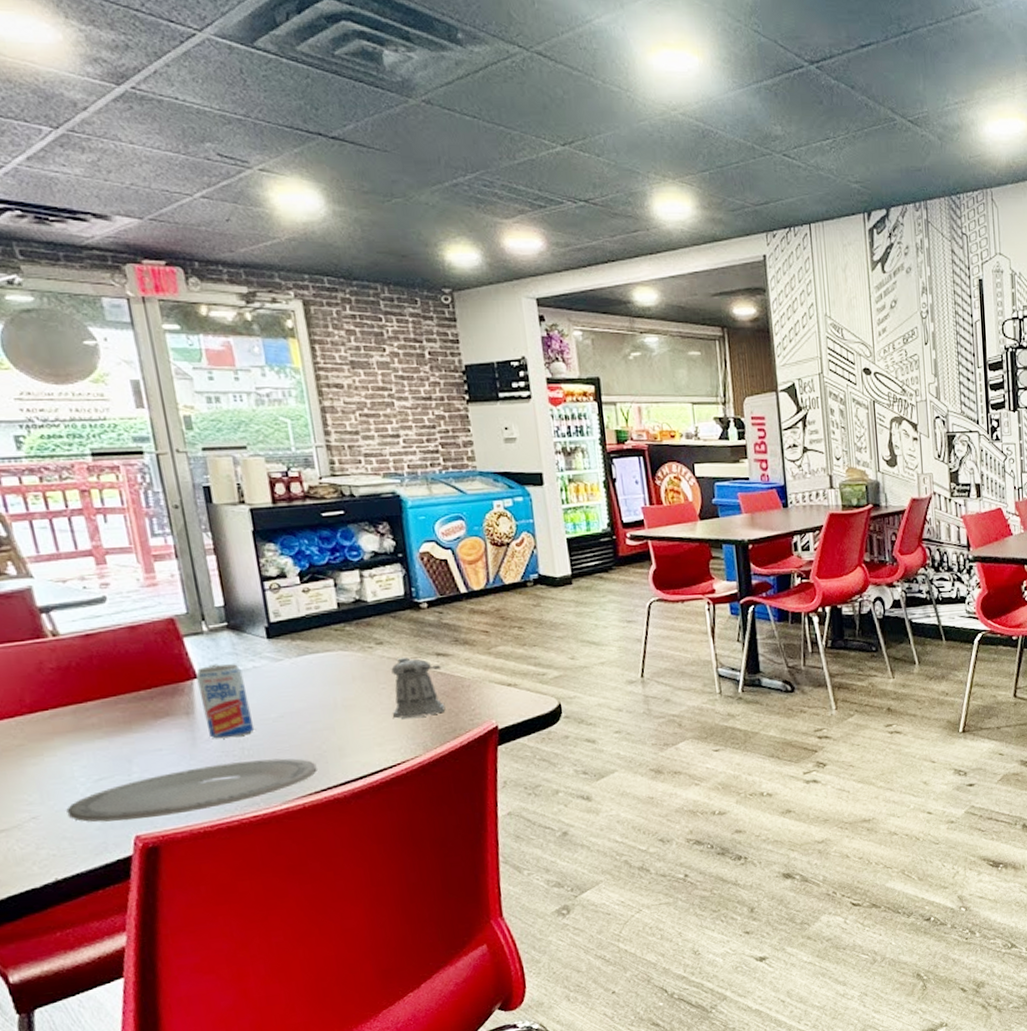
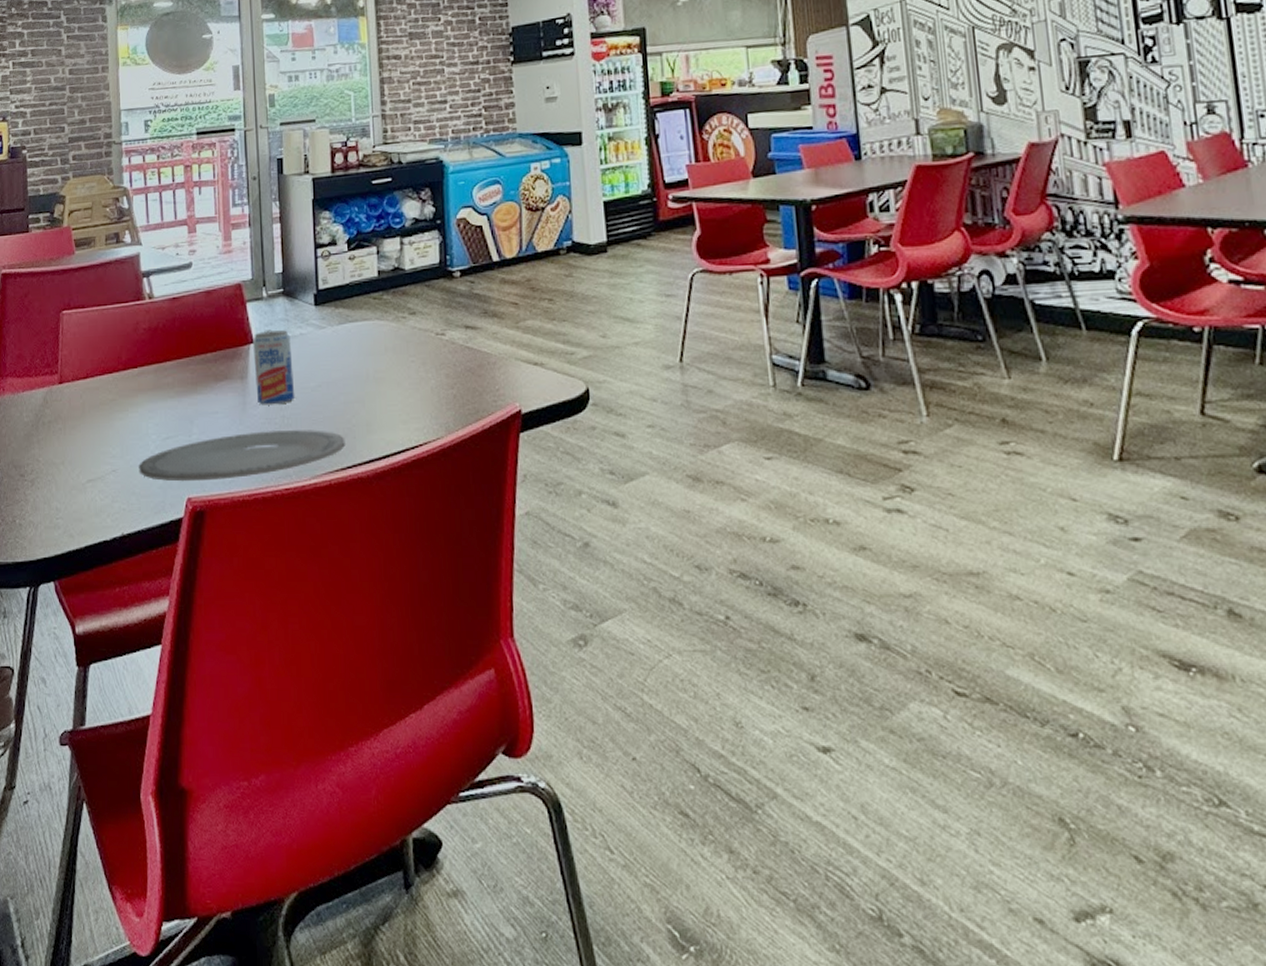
pepper shaker: present [391,657,446,719] -> none [418,328,470,395]

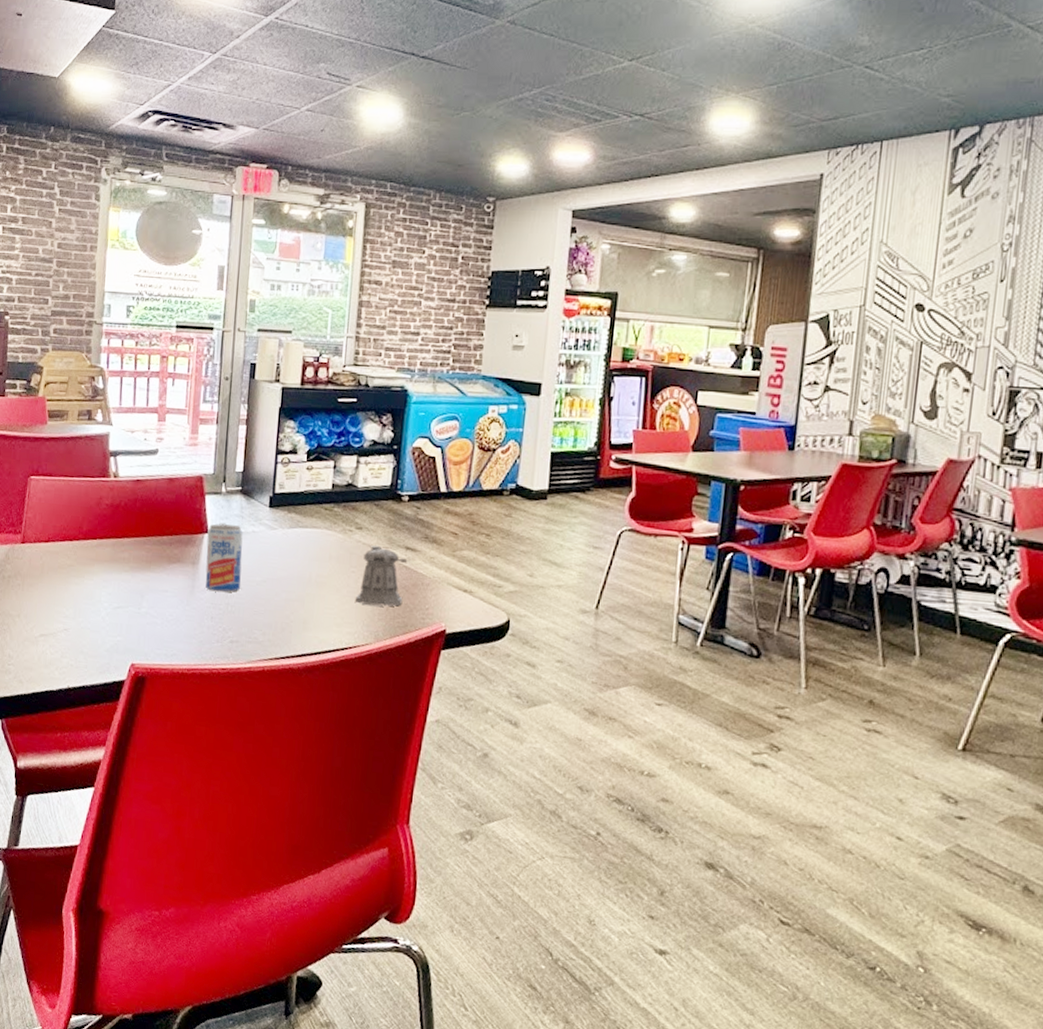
plate: present [138,430,345,482] -> none [88,613,282,653]
pepper shaker: none [418,328,470,395] -> present [355,545,408,607]

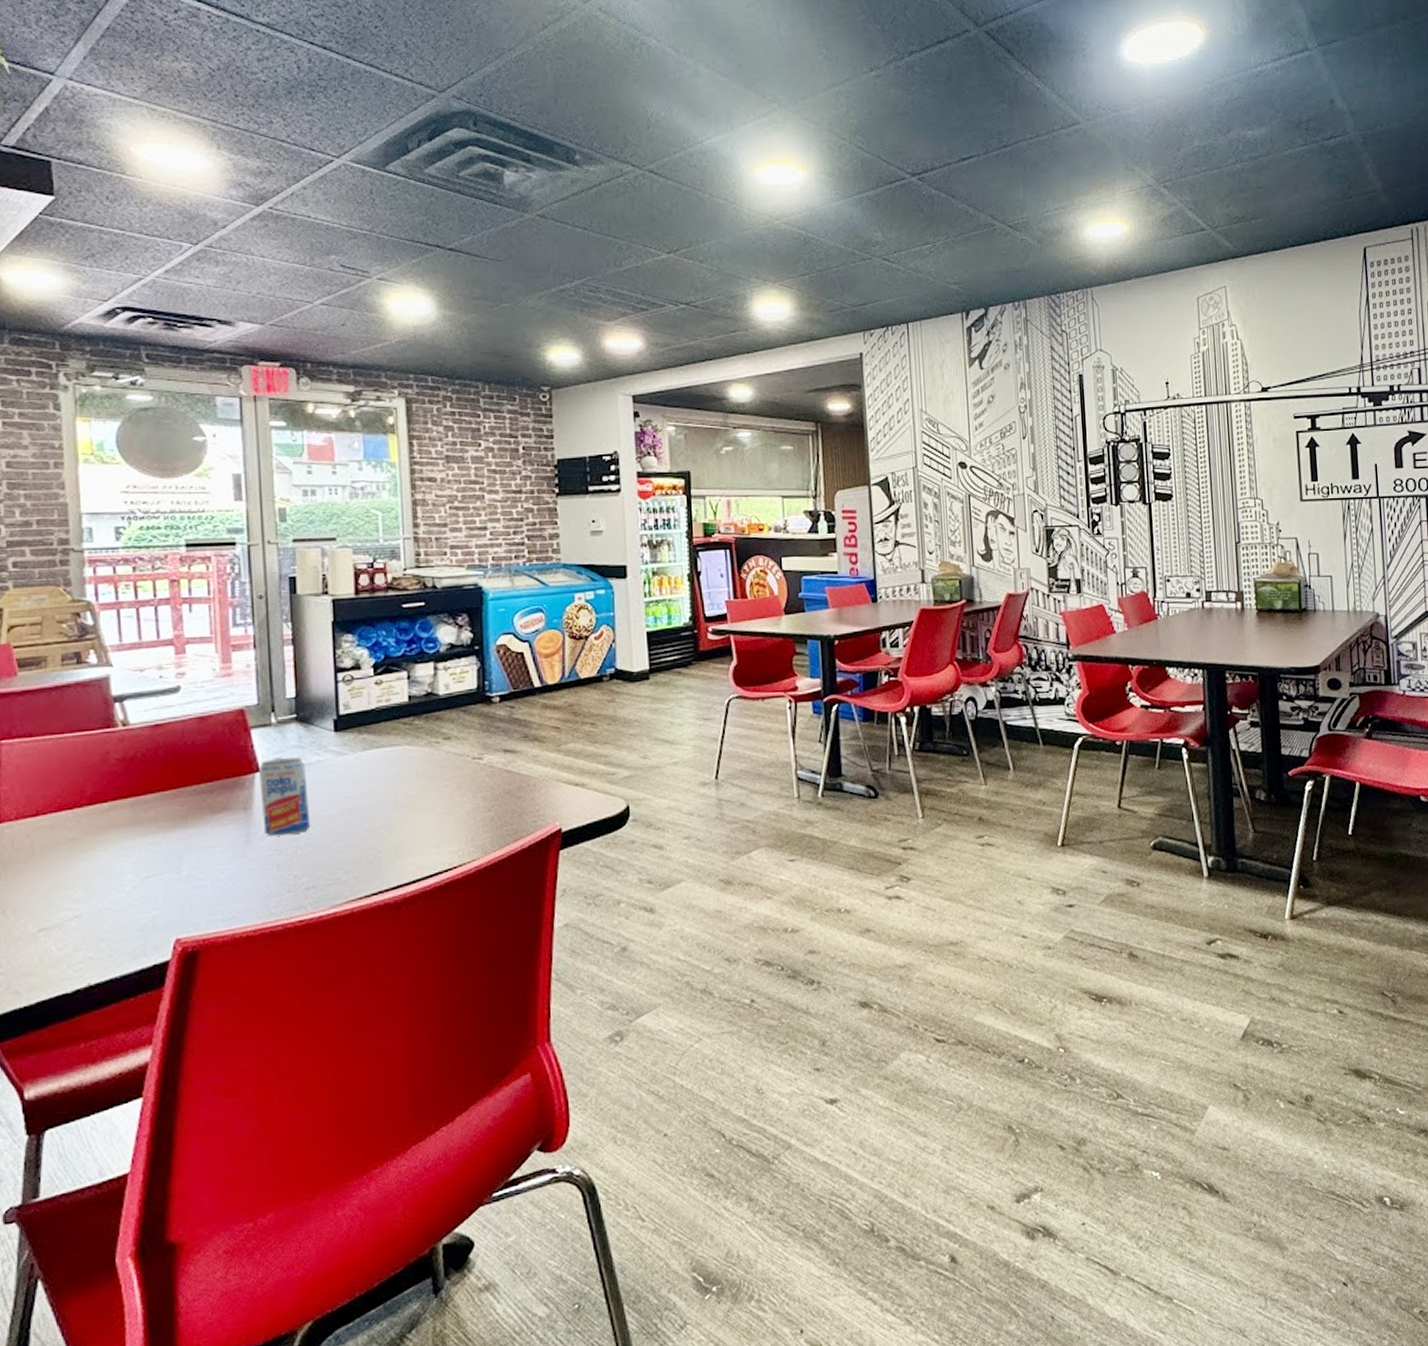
pepper shaker: present [355,545,408,607] -> none [453,753,509,819]

